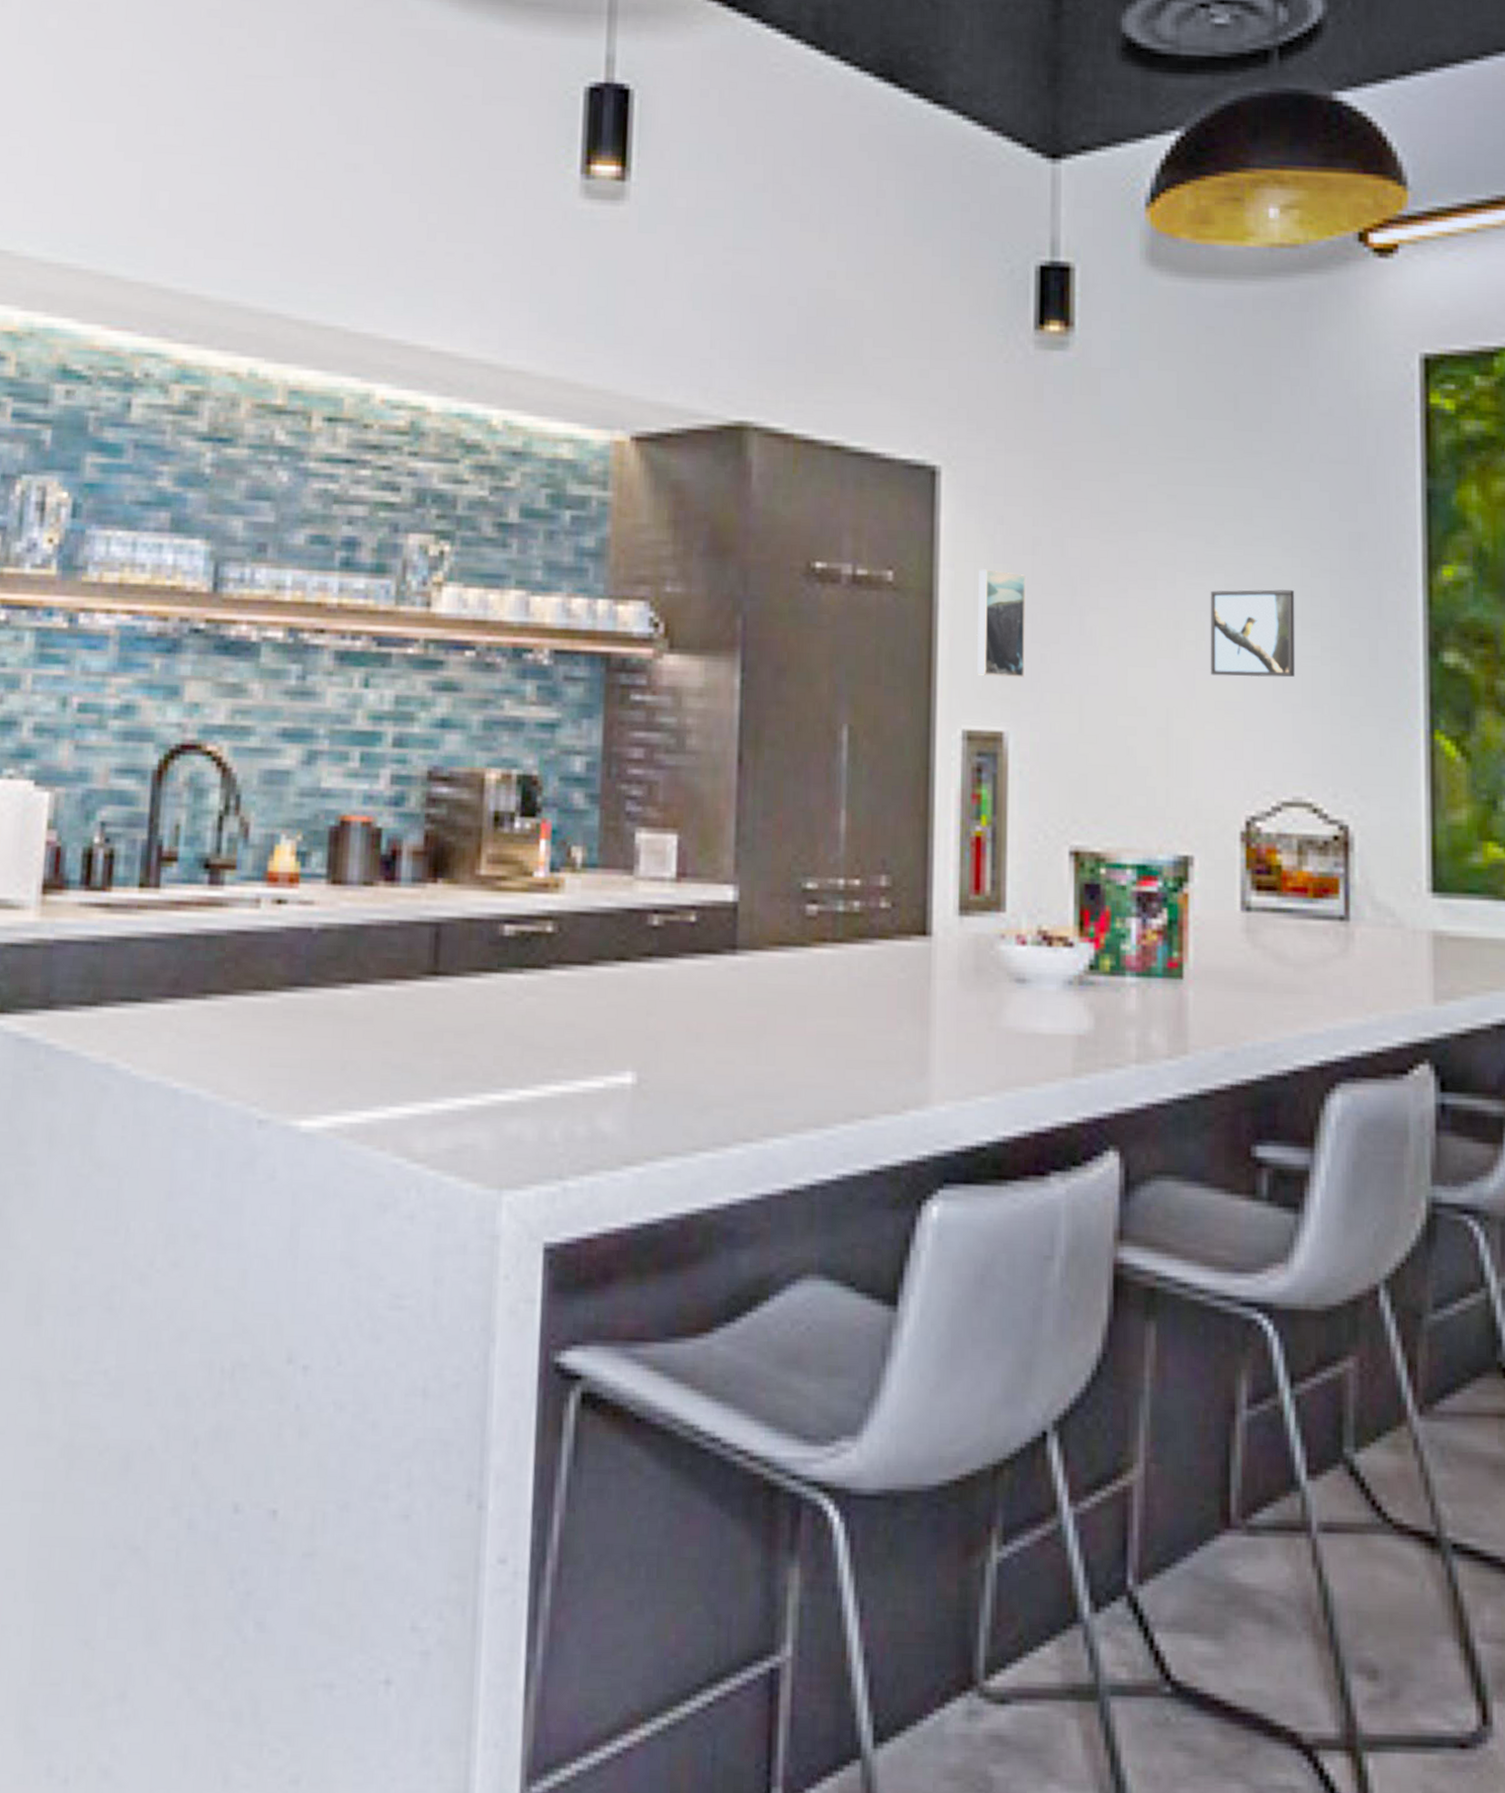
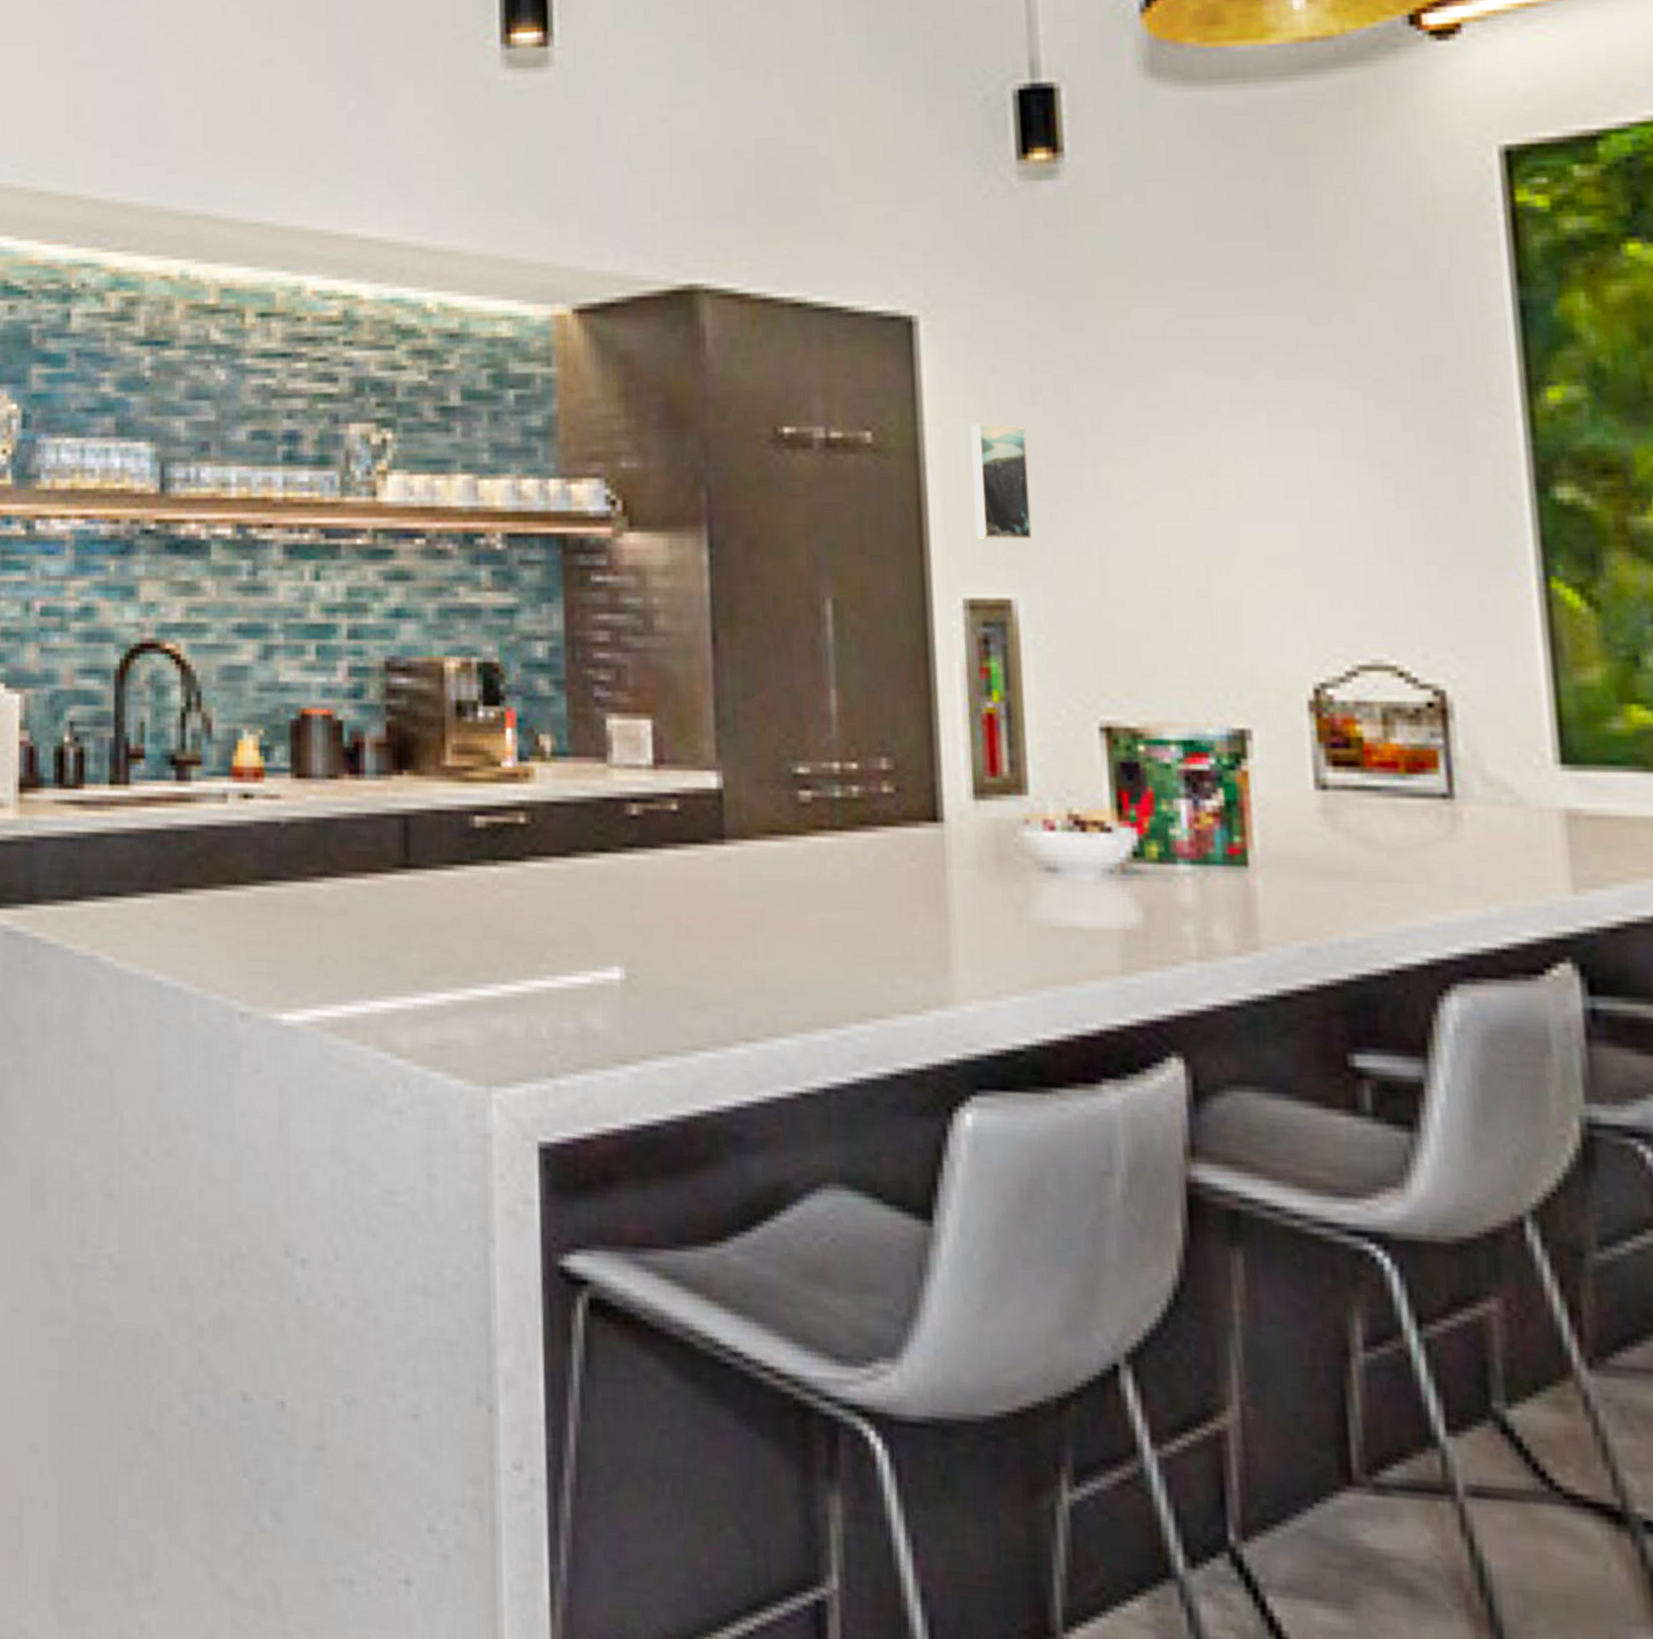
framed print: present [1210,589,1295,678] -> none [1250,426,1365,527]

